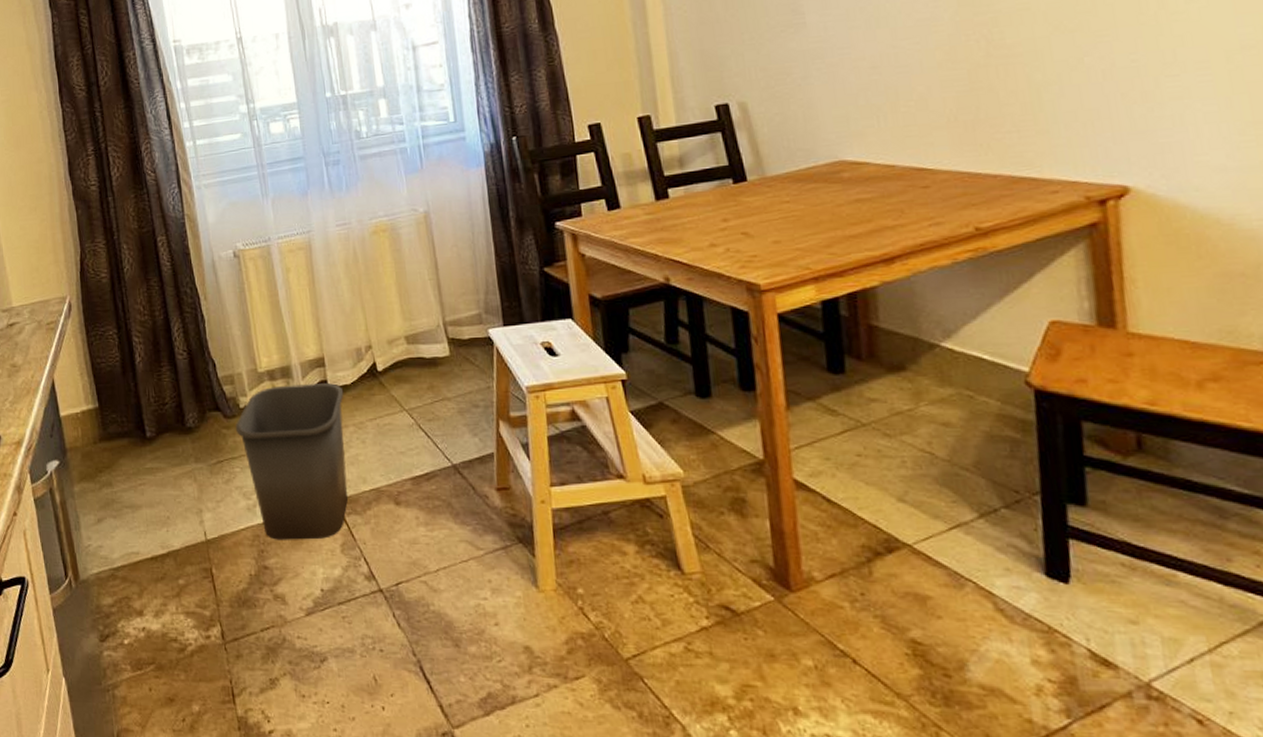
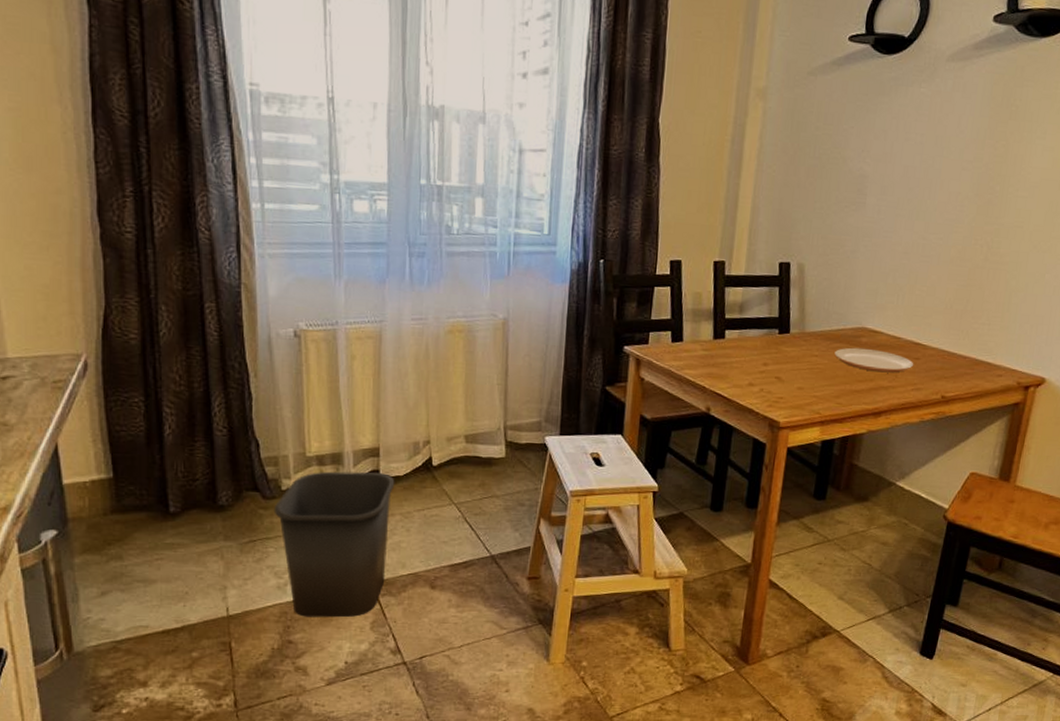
plate: none [811,184,924,211] -> present [834,347,914,373]

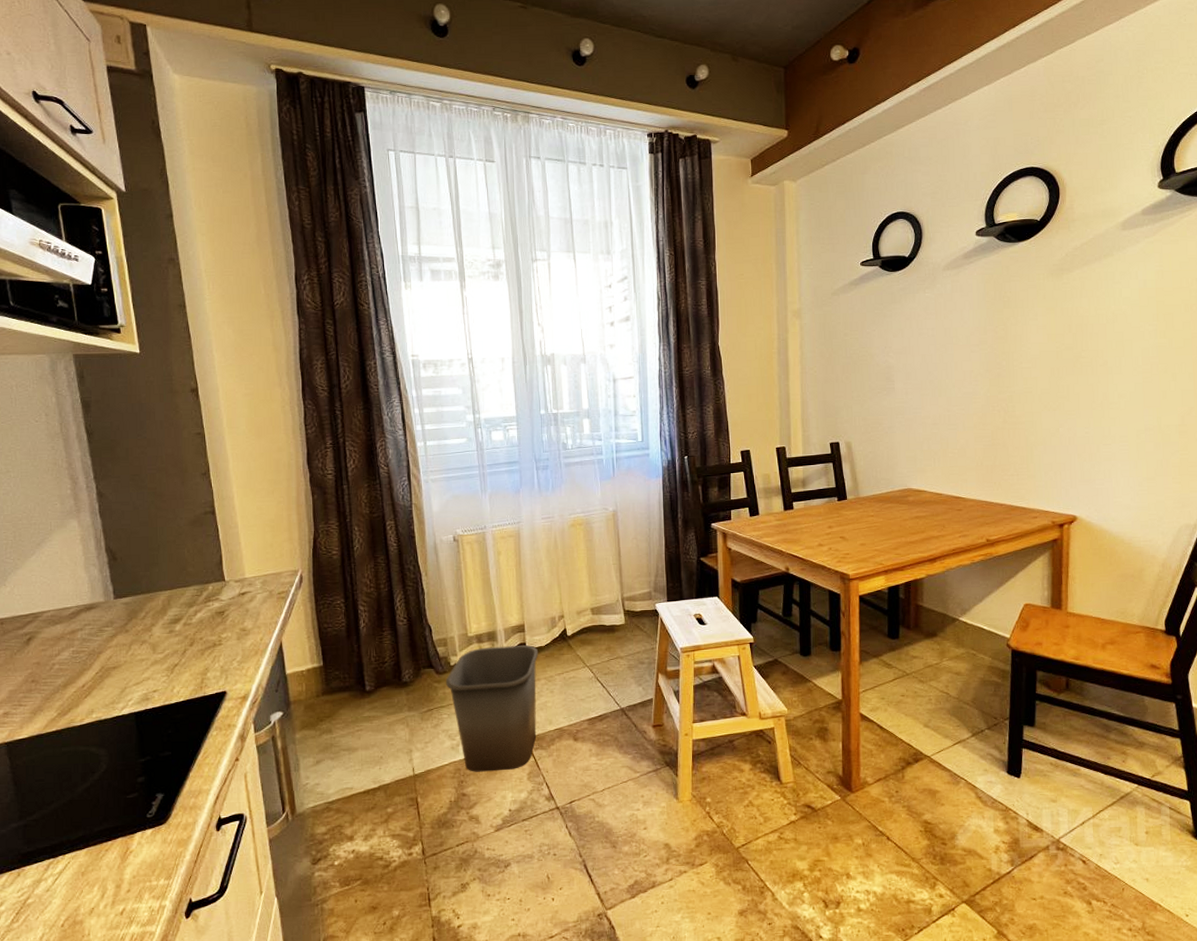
plate: present [834,347,914,373] -> none [887,505,958,525]

